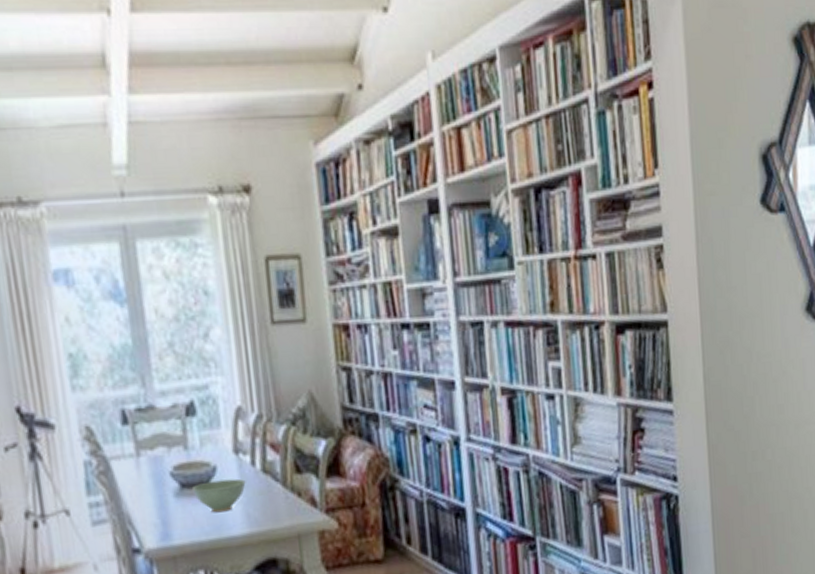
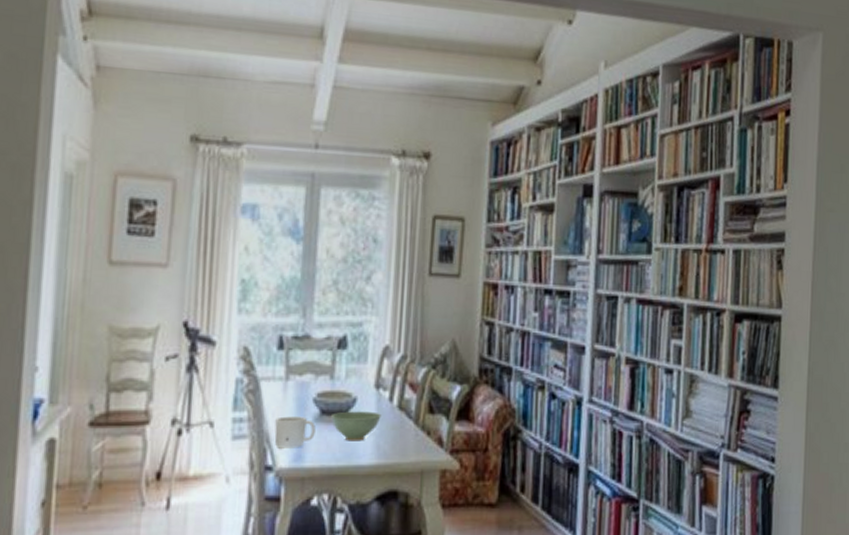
mug: none [134,492,179,529] -> present [274,416,316,449]

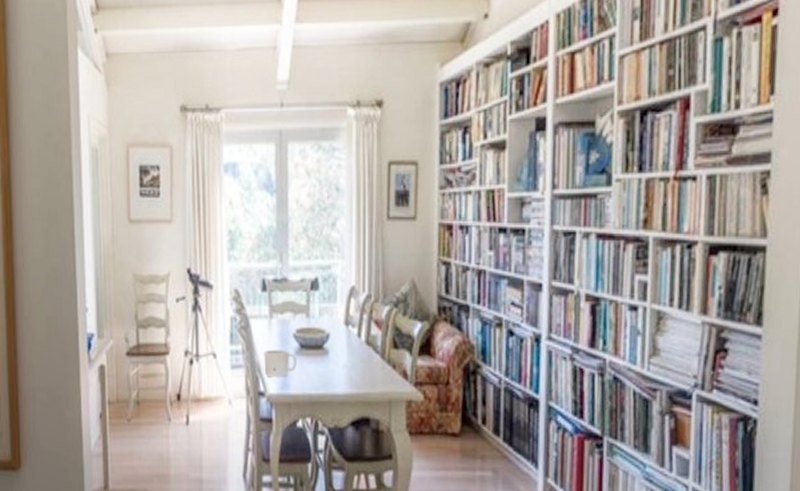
bowl: present [330,411,382,441] -> none [308,346,352,373]

